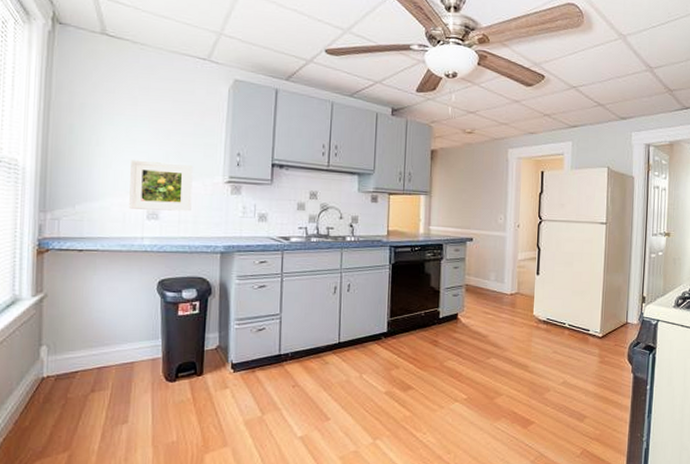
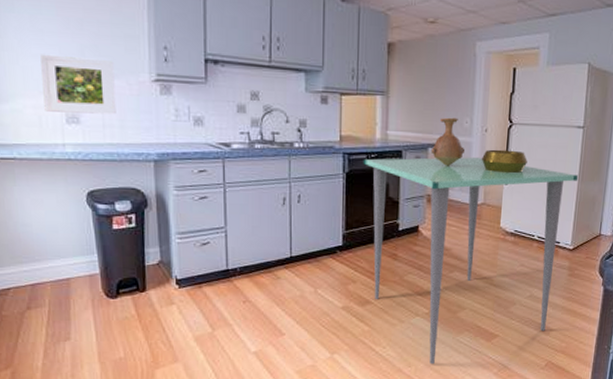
dining table: none [407,250,604,452] -> present [363,157,579,365]
vase: none [469,214,499,258] -> present [431,117,464,166]
decorative bowl: none [514,243,556,265] -> present [481,149,527,174]

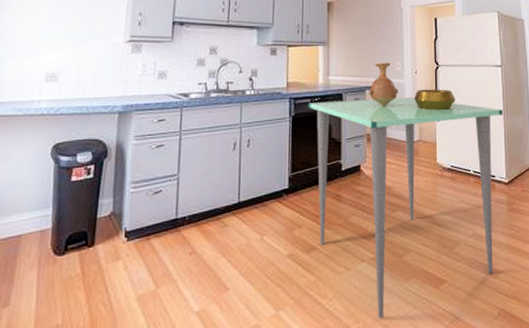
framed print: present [40,54,116,115] -> none [28,23,95,72]

